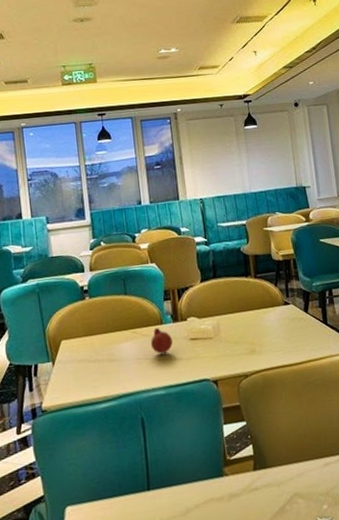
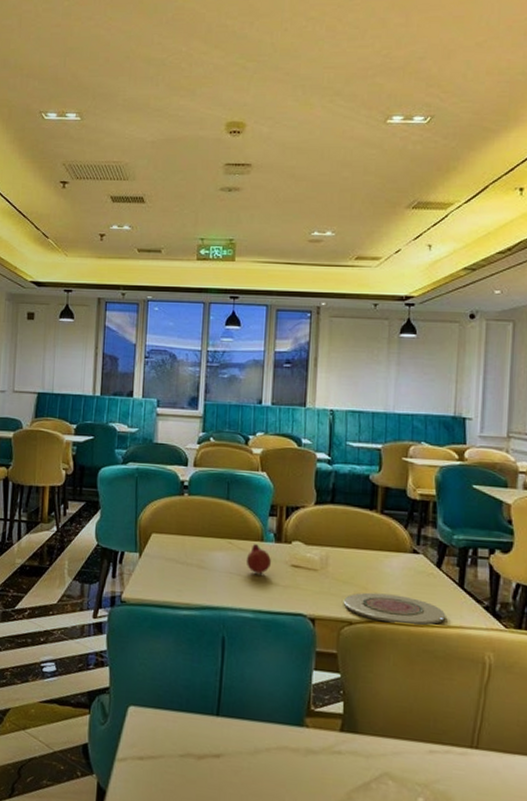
plate: none [237,341,318,368] -> present [343,592,445,626]

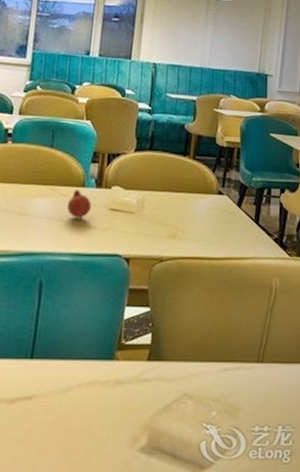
plate: present [343,592,445,626] -> none [156,231,242,259]

